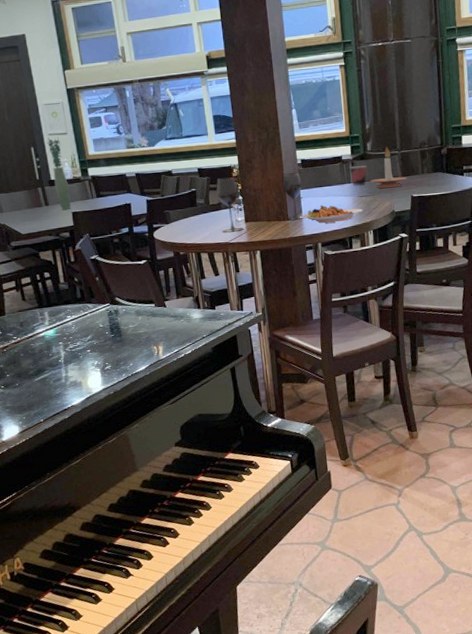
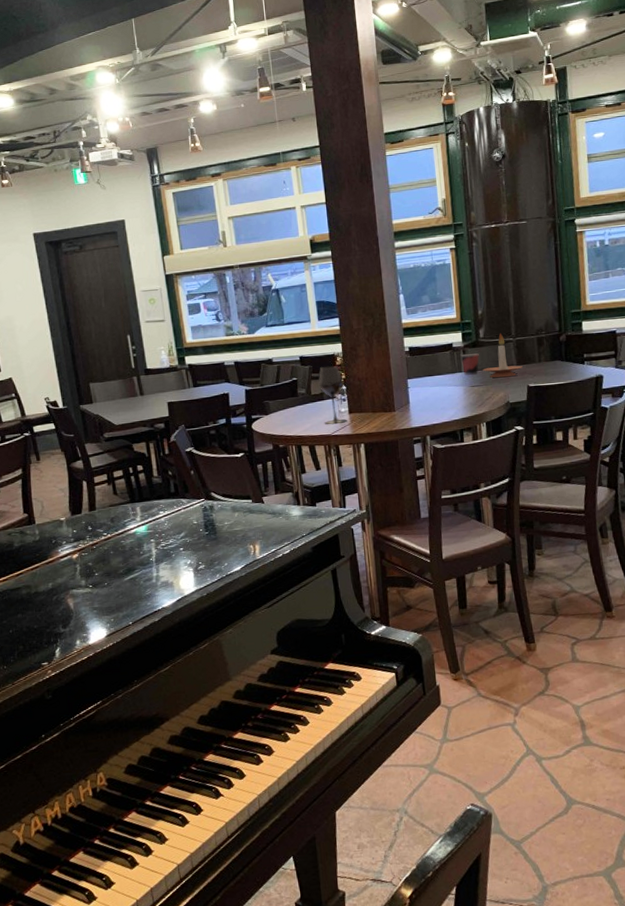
vase: present [47,137,71,211] -> none [144,324,167,401]
wine glass: present [282,172,302,220] -> none [388,361,410,412]
salad: present [299,205,364,224] -> none [406,395,476,416]

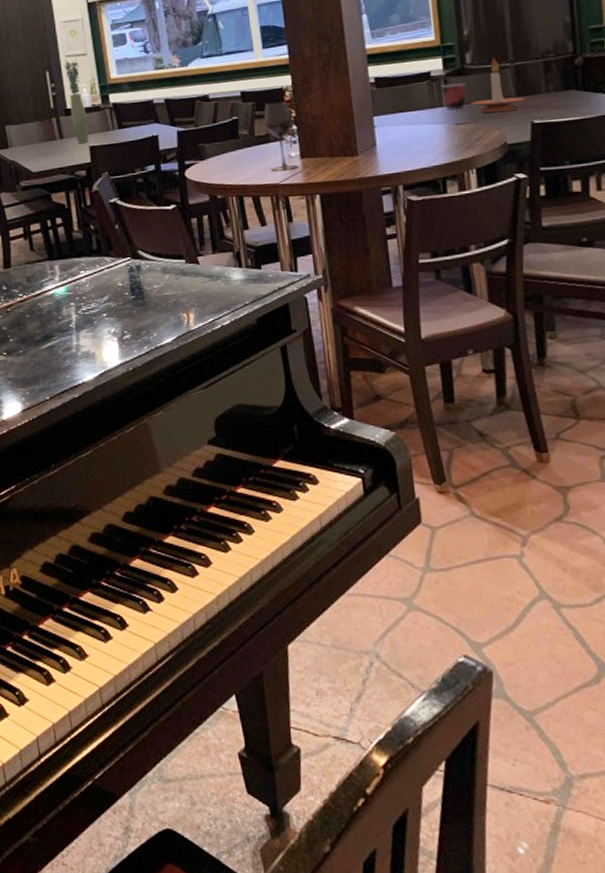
vase: none [144,324,167,401] -> present [64,59,89,145]

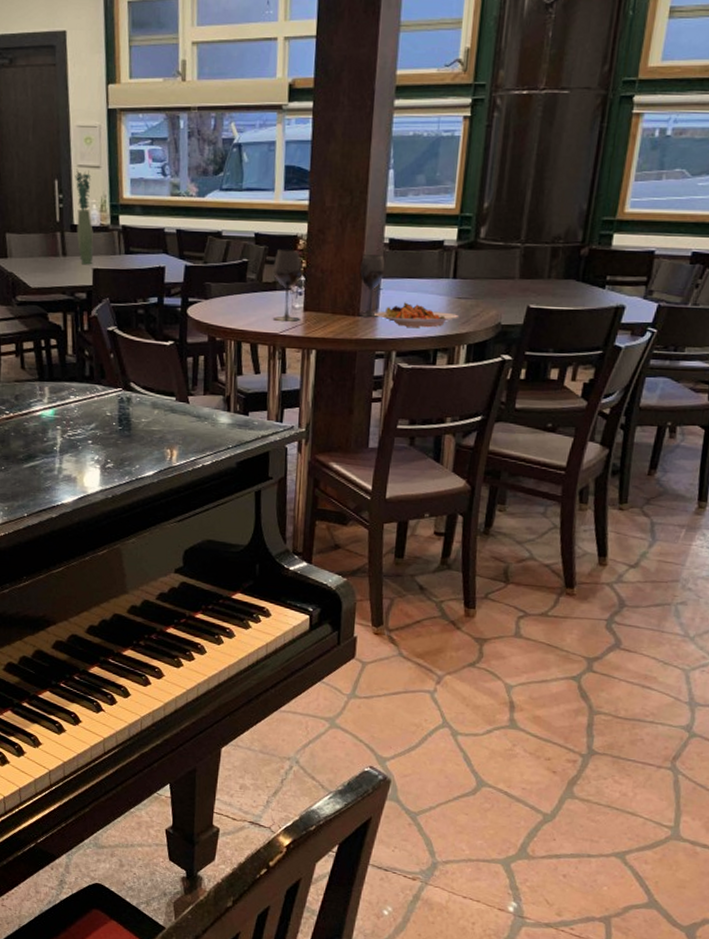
wine glass: none [349,94,376,156] -> present [358,254,385,317]
salad: none [372,135,462,161] -> present [373,302,460,329]
cup: present [441,83,466,112] -> none [450,256,475,285]
candle holder: present [471,57,524,113] -> none [475,235,526,293]

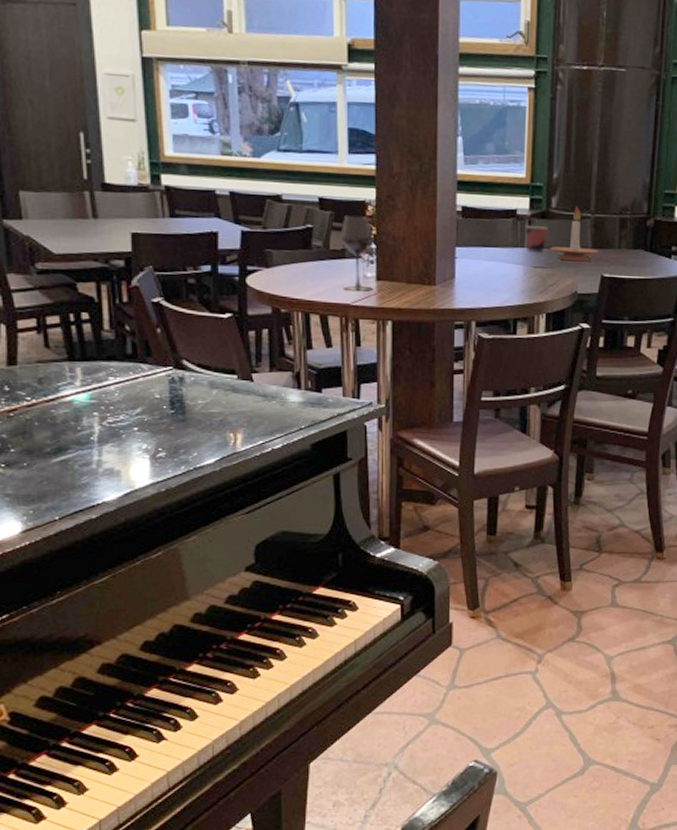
vase: present [75,168,94,265] -> none [105,121,132,229]
wine glass: present [358,254,385,317] -> none [432,222,459,286]
salad: present [373,302,460,329] -> none [450,271,537,298]
cup: none [450,256,475,285] -> present [524,226,548,254]
candle holder: none [475,235,526,293] -> present [550,205,598,262]

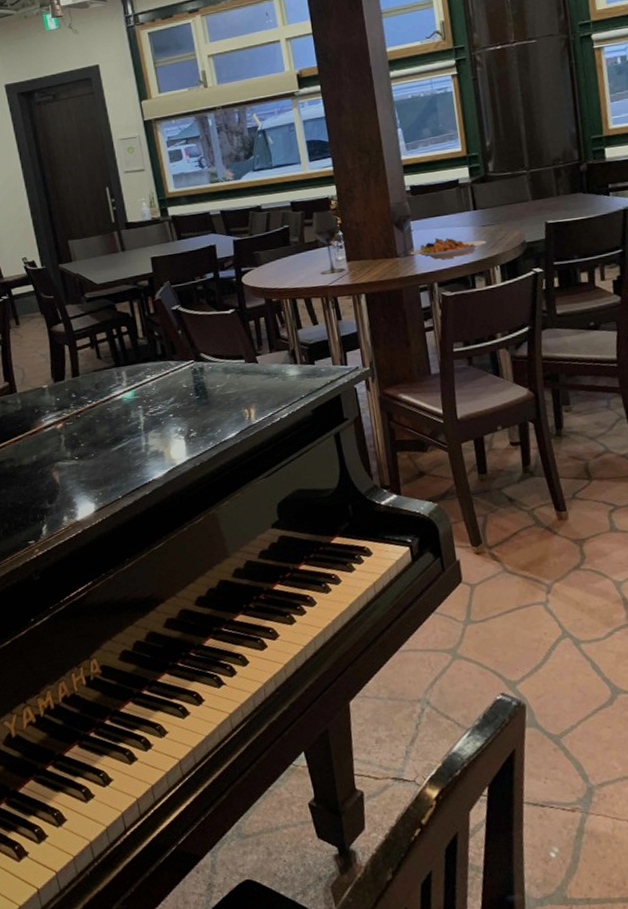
wine glass: none [432,222,459,286] -> present [388,201,414,258]
salad: none [450,271,537,298] -> present [410,237,487,260]
cup: present [524,226,548,254] -> none [468,189,490,215]
candle holder: present [550,205,598,262] -> none [494,165,539,215]

